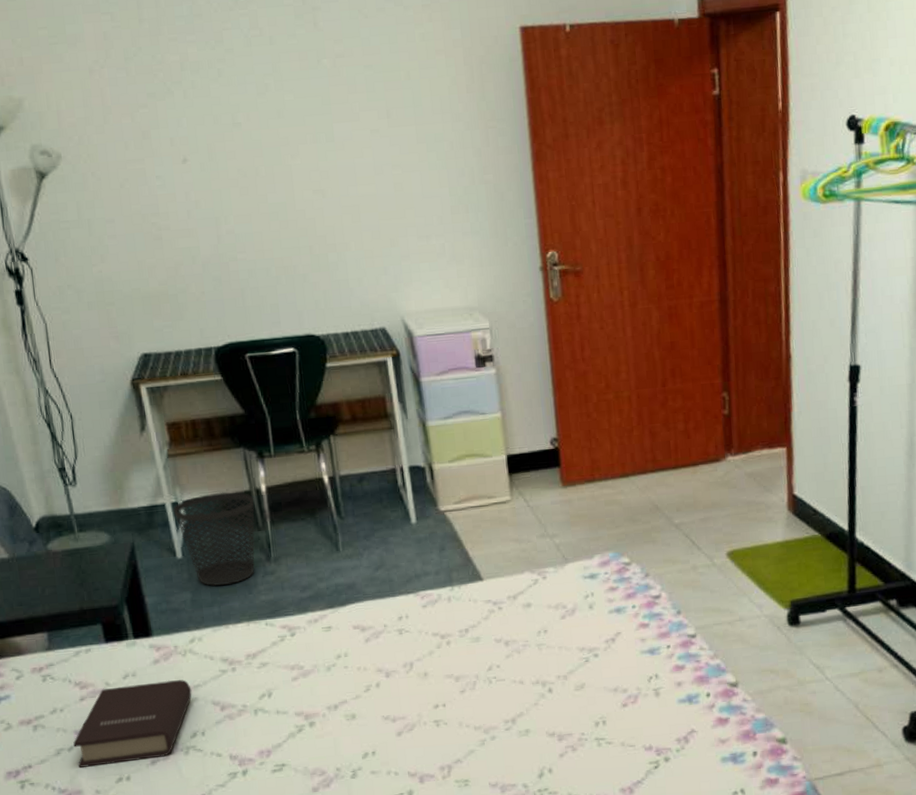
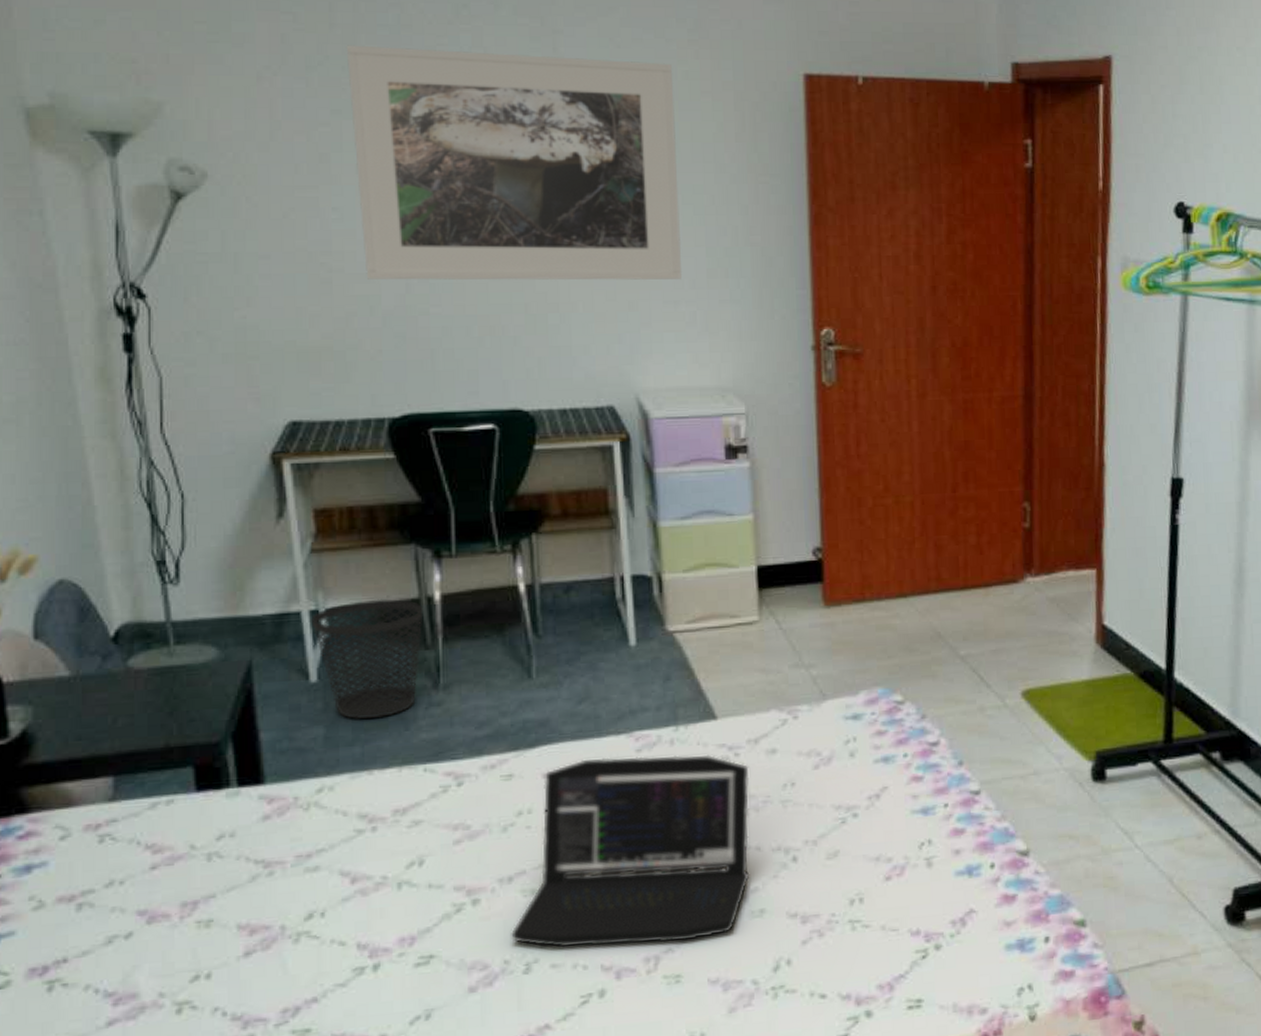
book: present [73,680,192,768] -> none [133,842,313,962]
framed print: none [153,27,431,234] -> present [346,45,683,281]
laptop: none [339,608,517,759] -> present [511,754,750,948]

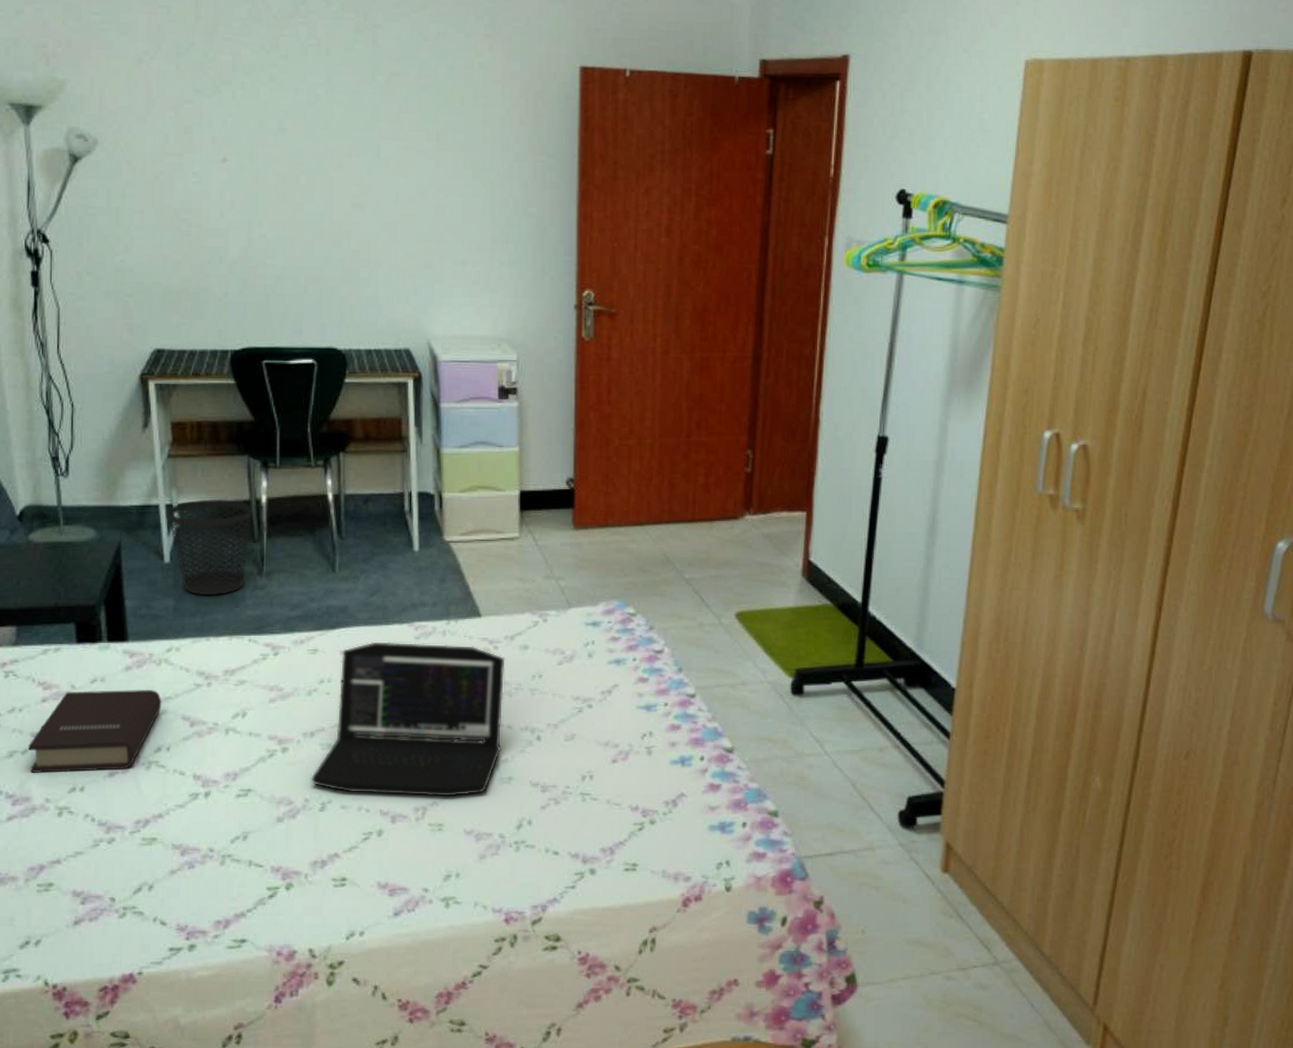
book: none [133,842,313,962] -> present [28,689,162,774]
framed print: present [346,45,683,281] -> none [208,34,471,243]

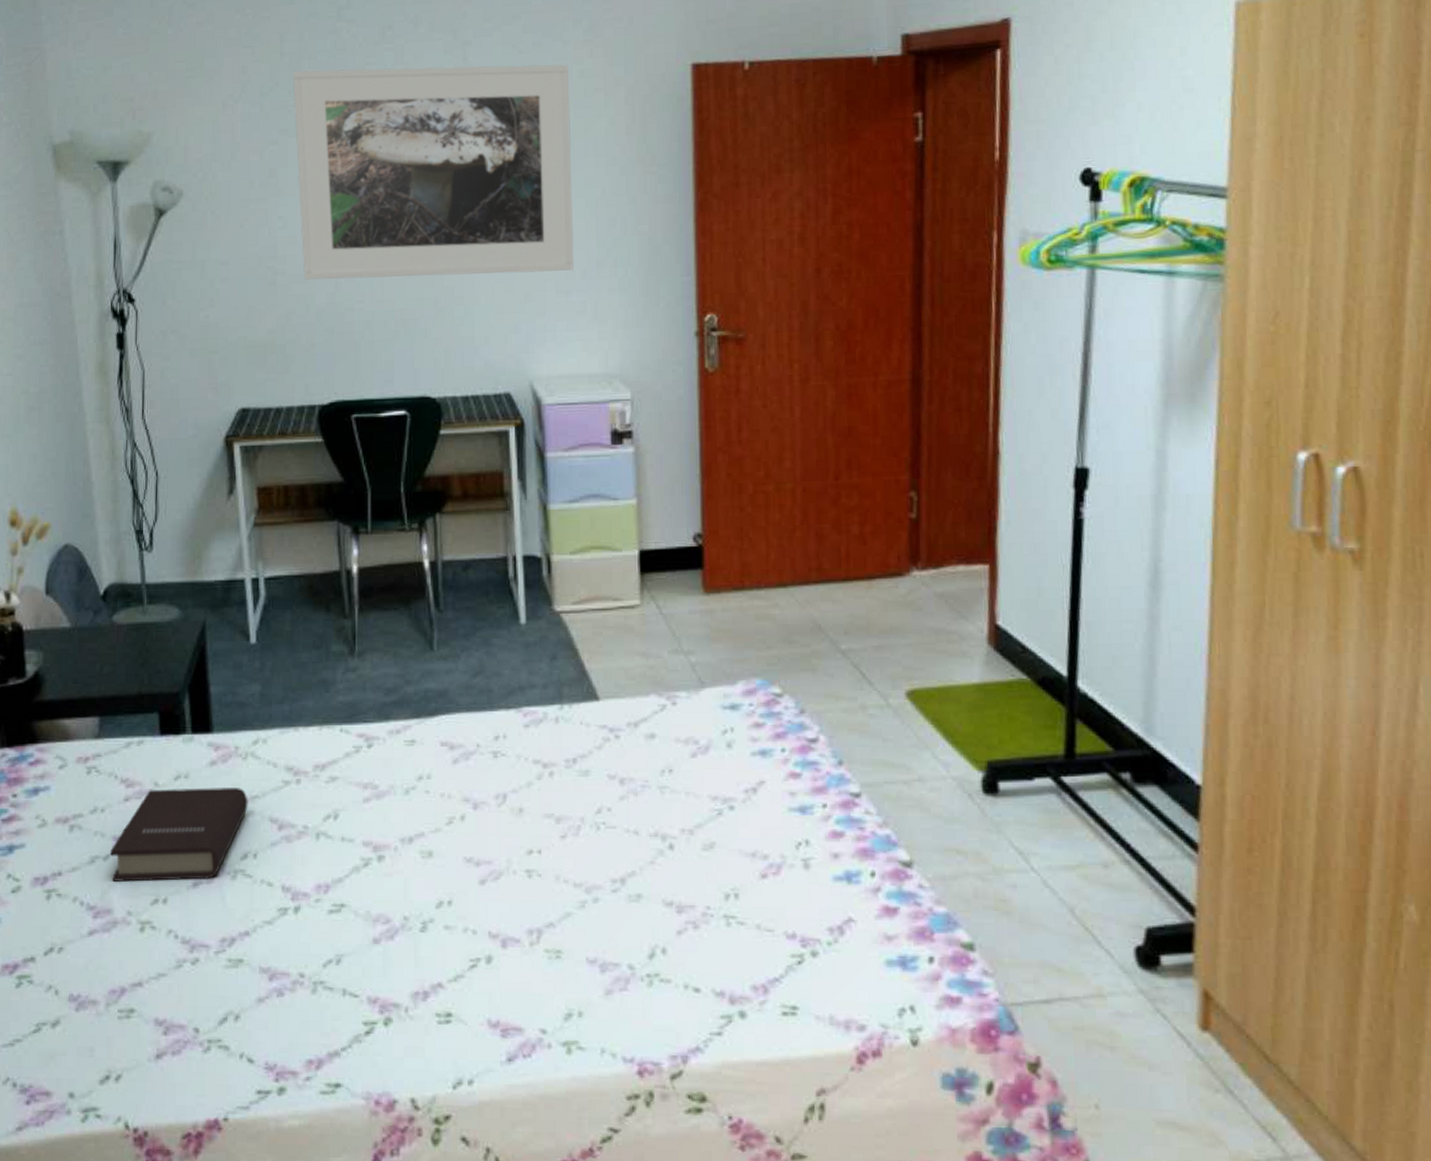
wastebasket: present [166,498,253,596] -> none [252,570,343,680]
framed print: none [208,34,471,243] -> present [292,64,575,280]
laptop: present [311,641,505,797] -> none [410,730,629,917]

